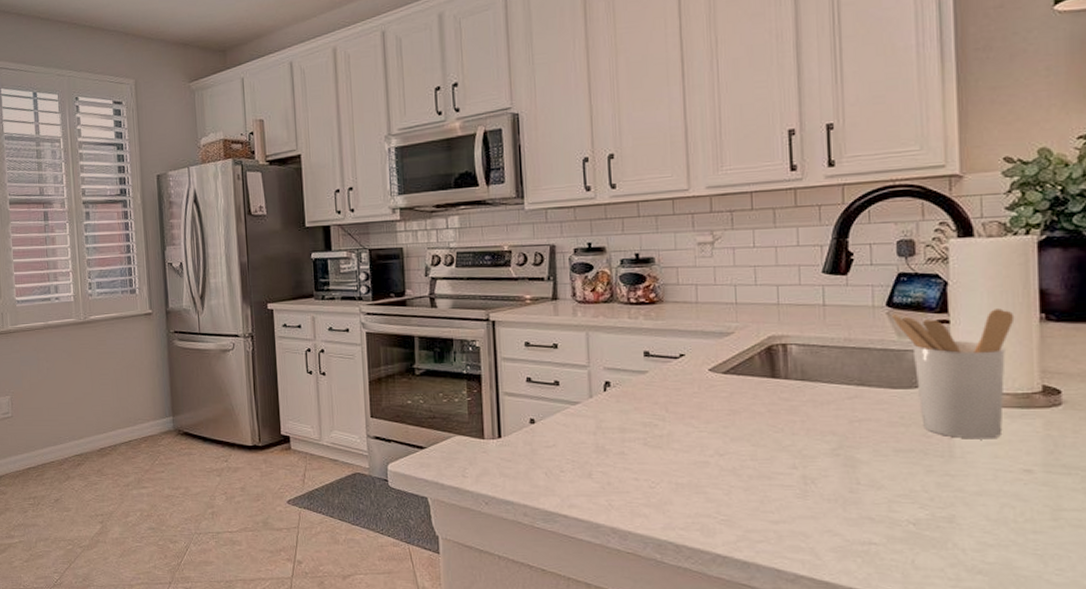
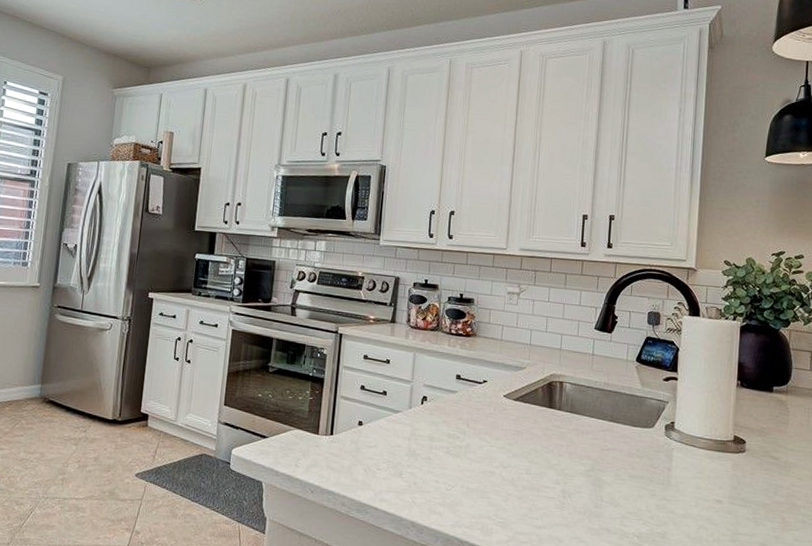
utensil holder: present [892,309,1015,439] -> none [639,368,721,474]

